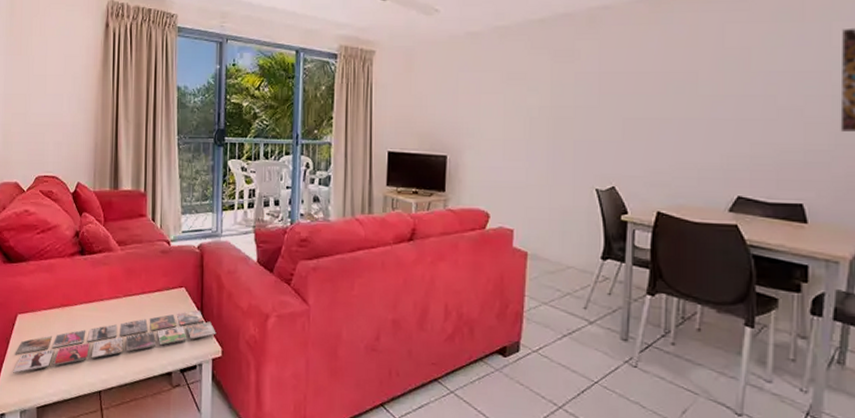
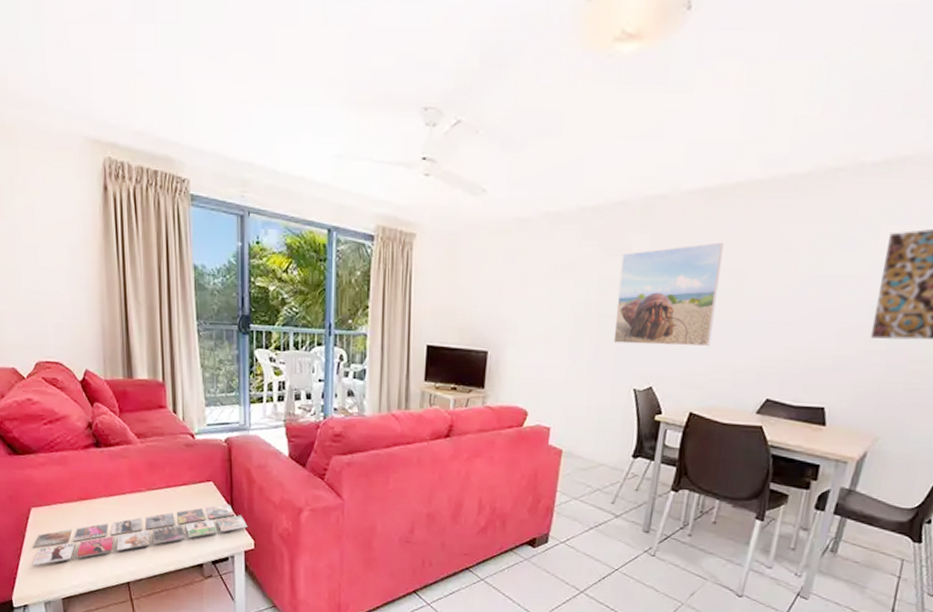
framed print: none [570,45,672,145] -> present [613,242,724,346]

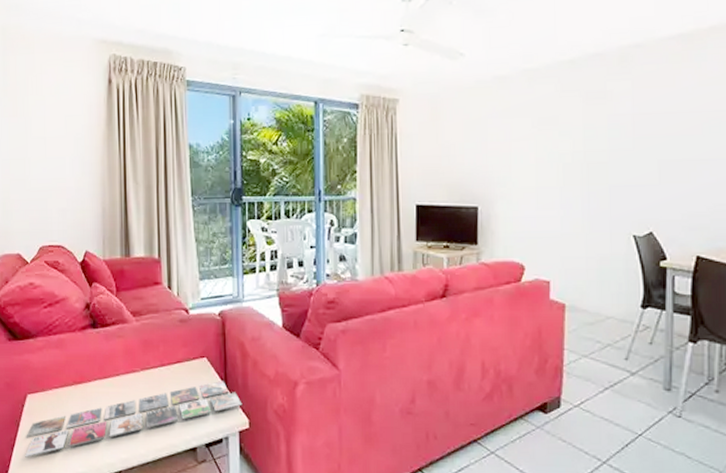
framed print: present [613,242,724,346] -> none [604,83,708,190]

